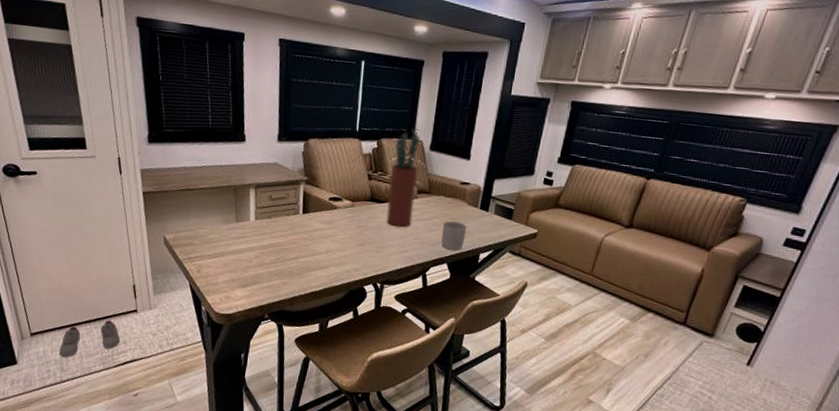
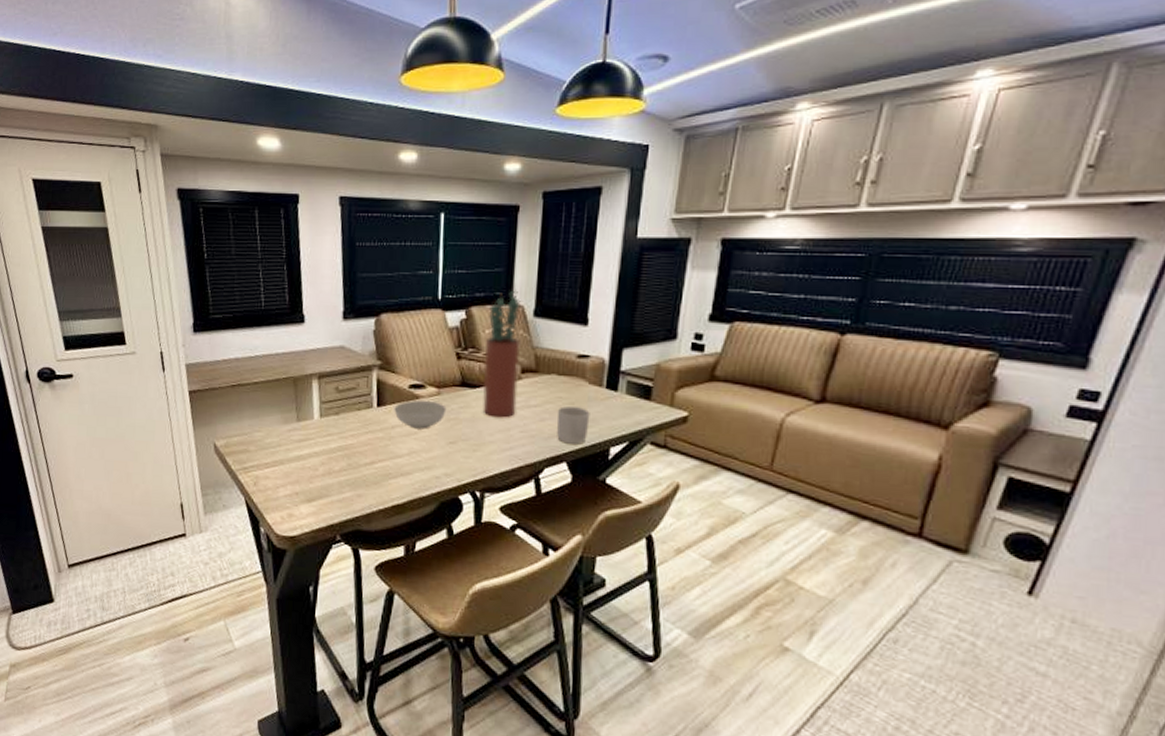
shoe: present [59,320,120,358] -> none [99,547,167,594]
bowl: none [316,210,358,234] -> present [394,400,447,430]

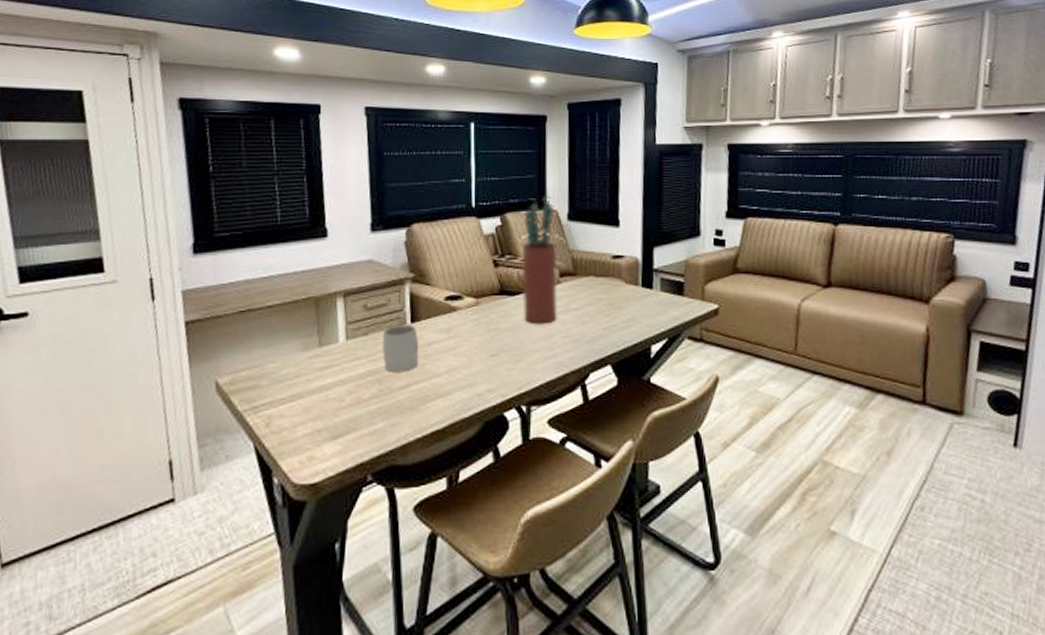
mug: none [351,407,384,451] -> present [382,324,419,373]
bowl: present [394,400,447,430] -> none [430,312,486,344]
mug: present [557,406,590,445] -> none [599,307,630,346]

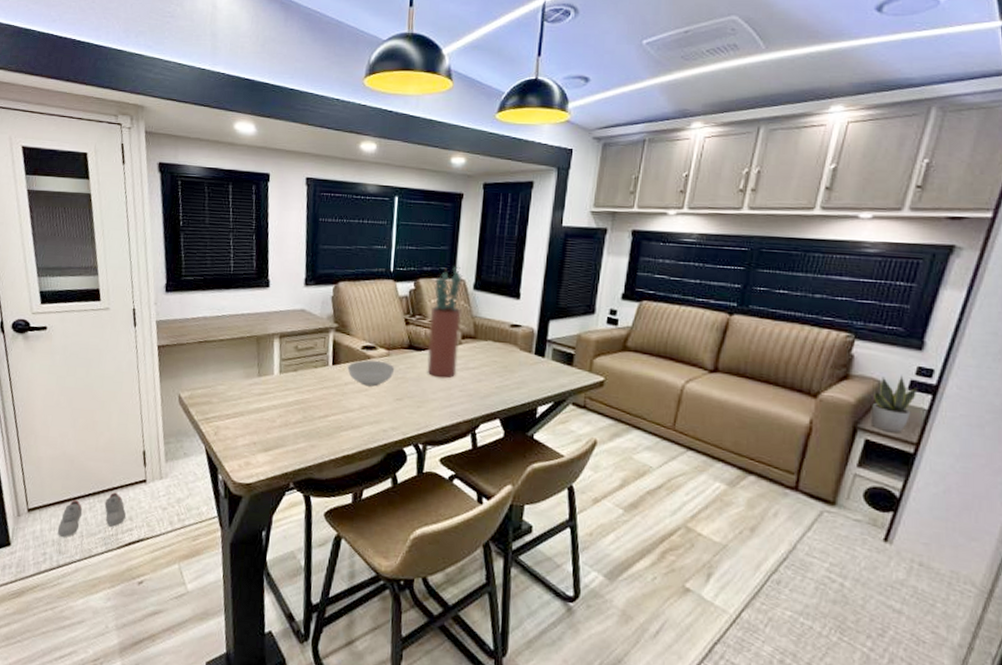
shoe: none [46,522,147,595] -> present [57,492,126,537]
mug: present [382,324,419,373] -> none [308,365,338,405]
bowl: none [430,312,486,344] -> present [347,360,395,387]
potted plant: none [980,272,1019,332] -> present [870,375,918,433]

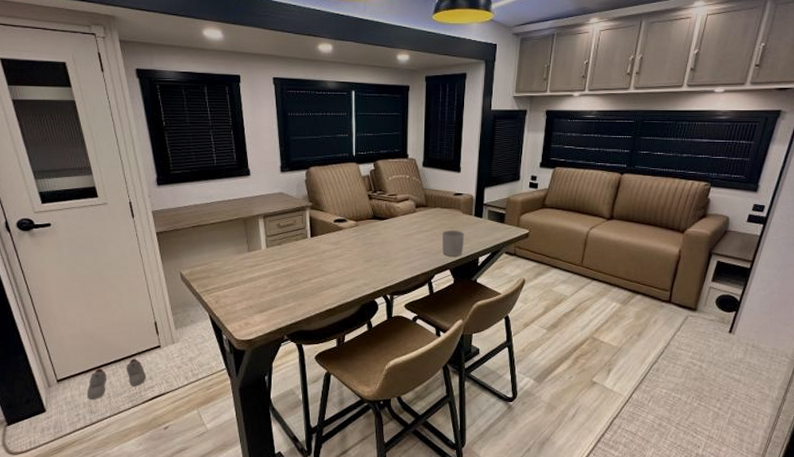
bowl: present [347,360,395,387] -> none [324,230,363,252]
vase: present [427,261,463,378] -> none [388,143,415,241]
mug: none [492,369,521,404] -> present [442,230,465,257]
potted plant: present [870,375,918,433] -> none [721,211,754,255]

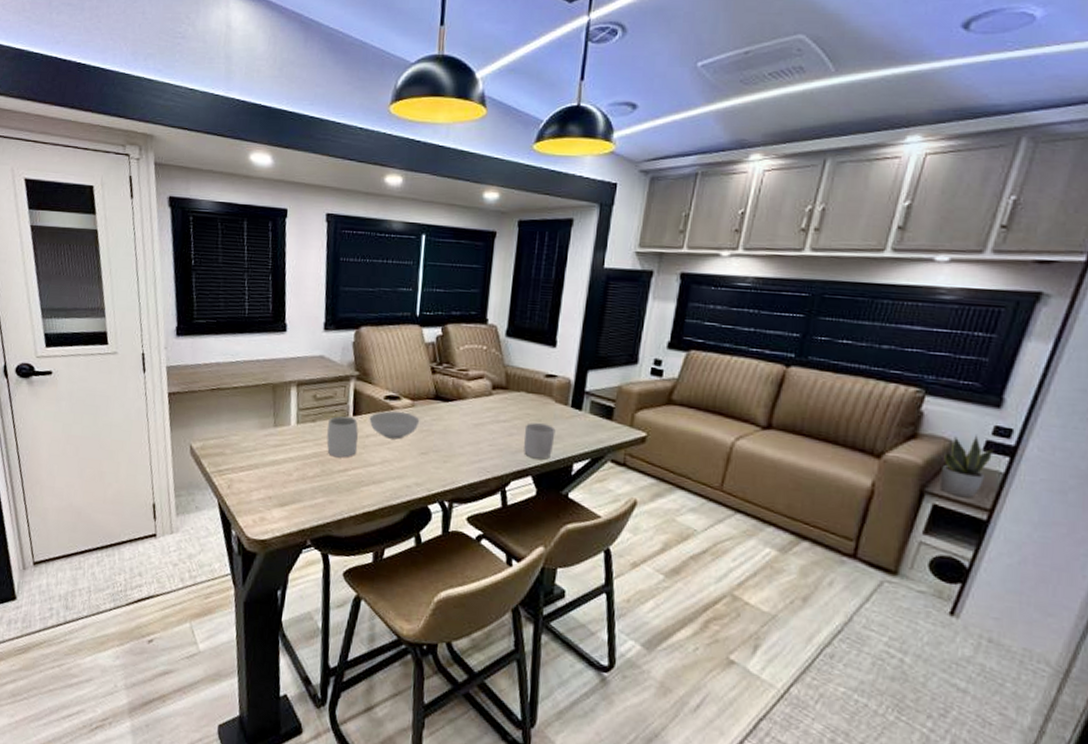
shoe: present [86,358,146,399] -> none [64,546,135,593]
mug: none [292,238,317,270] -> present [326,415,359,458]
bowl: none [324,230,363,252] -> present [369,410,420,440]
potted plant: none [721,211,754,255] -> present [939,435,994,498]

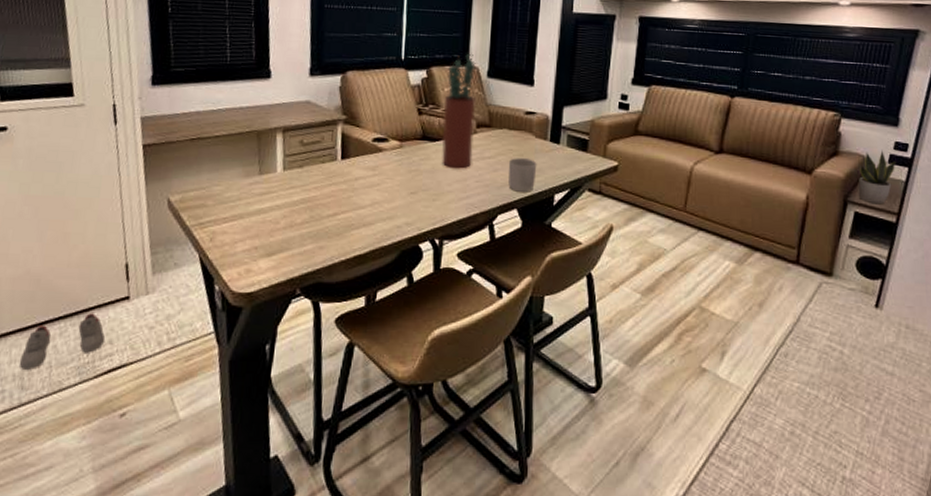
shoe: none [64,546,135,593] -> present [19,313,105,370]
mug: present [326,415,359,458] -> none [315,160,347,203]
bowl: present [369,410,420,440] -> none [358,152,408,181]
vase: none [454,305,494,432] -> present [441,48,477,169]

